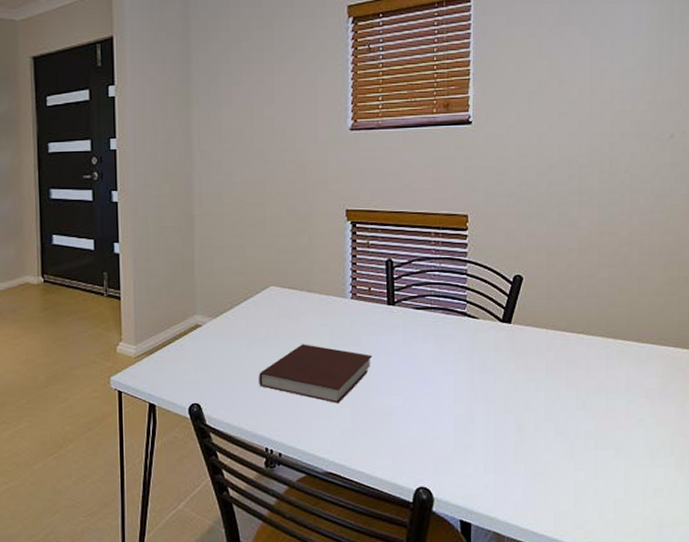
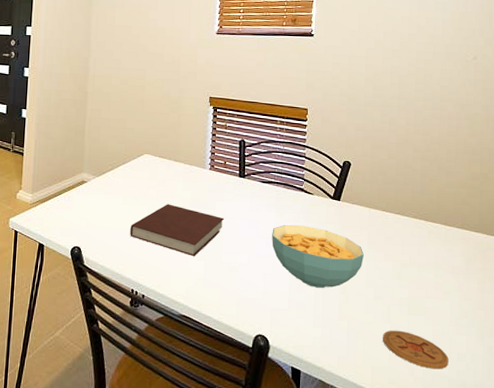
cereal bowl: none [431,356,541,428] -> present [272,224,364,288]
coaster: none [565,468,644,509] -> present [382,330,449,370]

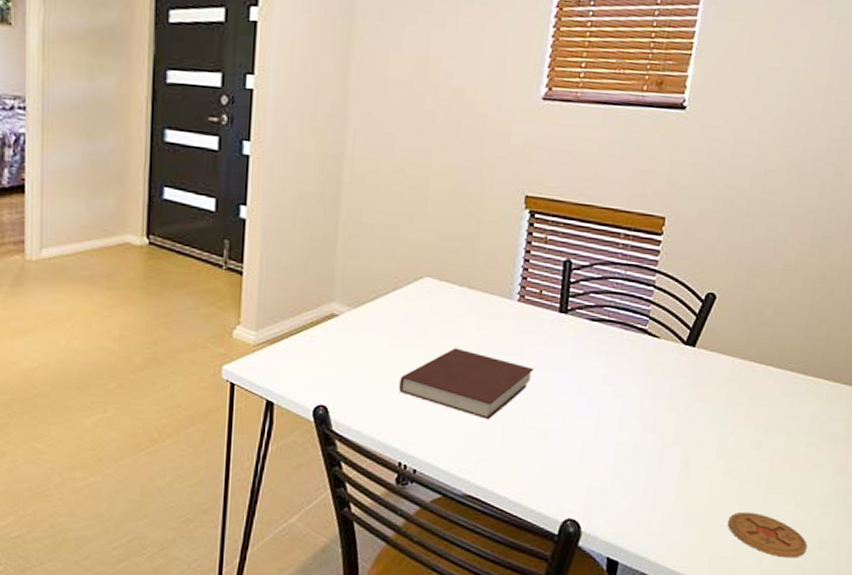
cereal bowl: present [272,224,364,288] -> none [596,377,718,460]

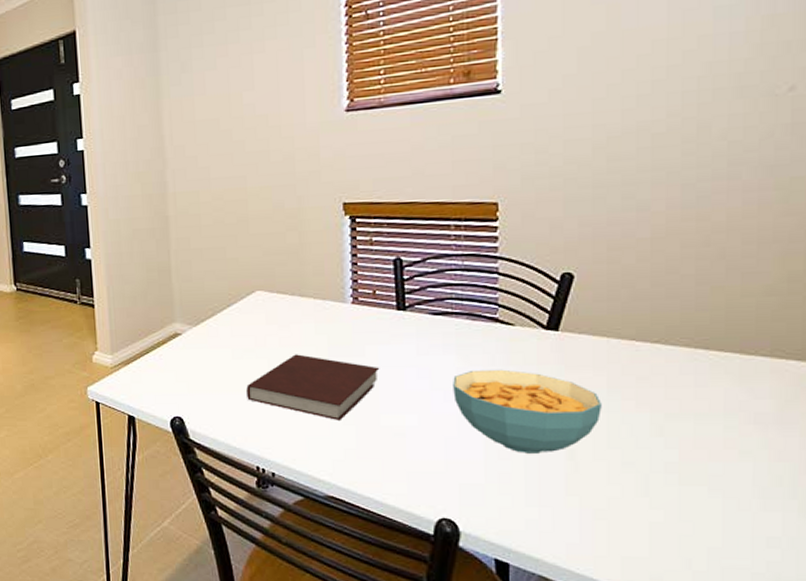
cereal bowl: none [596,377,718,460] -> present [453,369,602,453]
coaster: present [727,512,808,558] -> none [637,507,751,560]

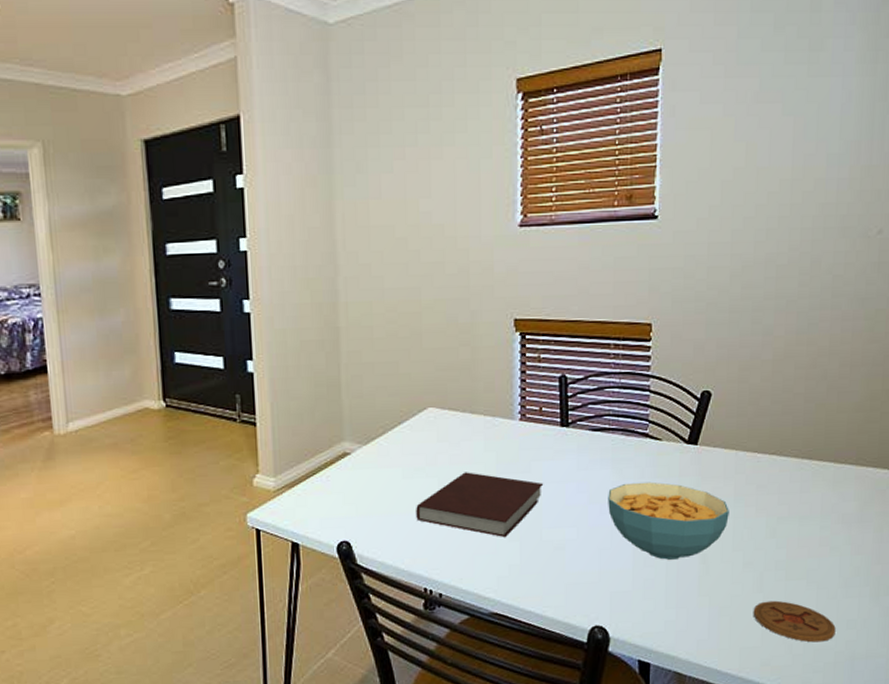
coaster: none [637,507,751,560] -> present [753,600,836,643]

